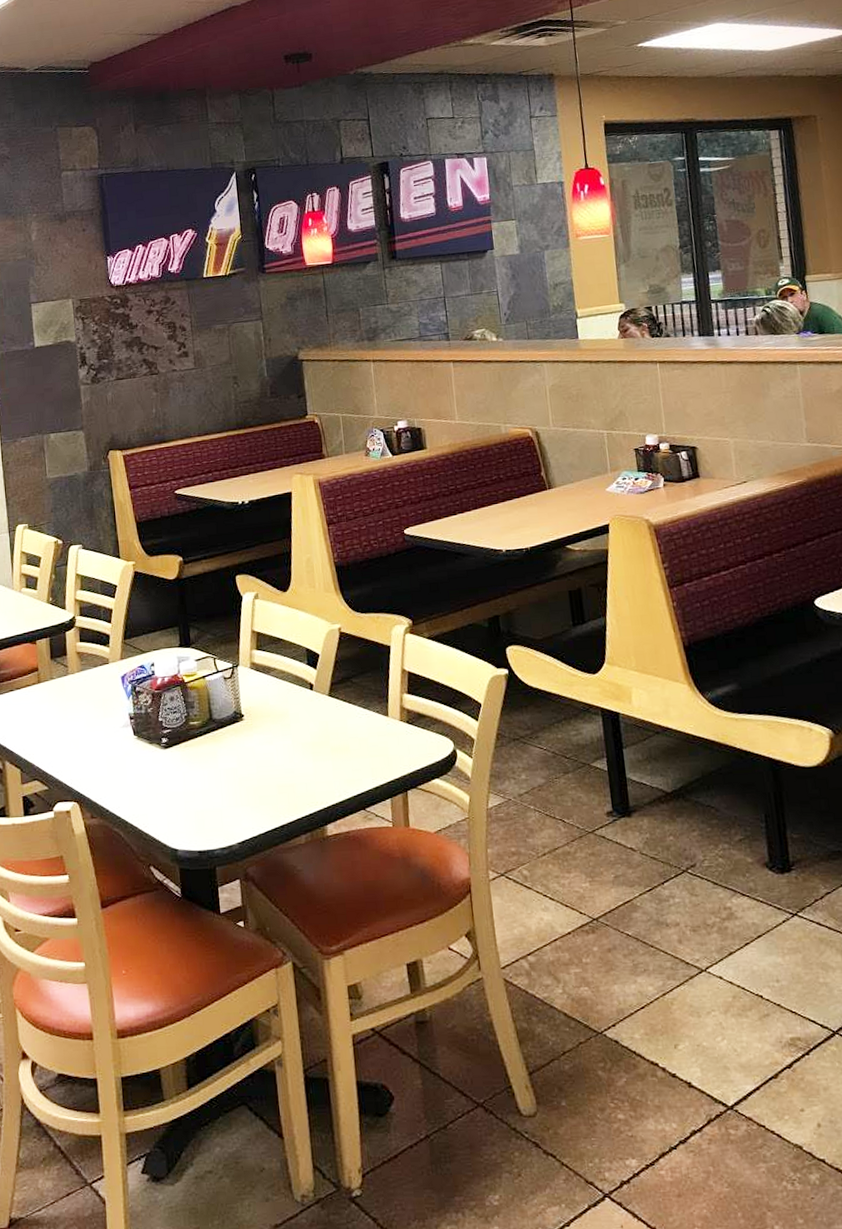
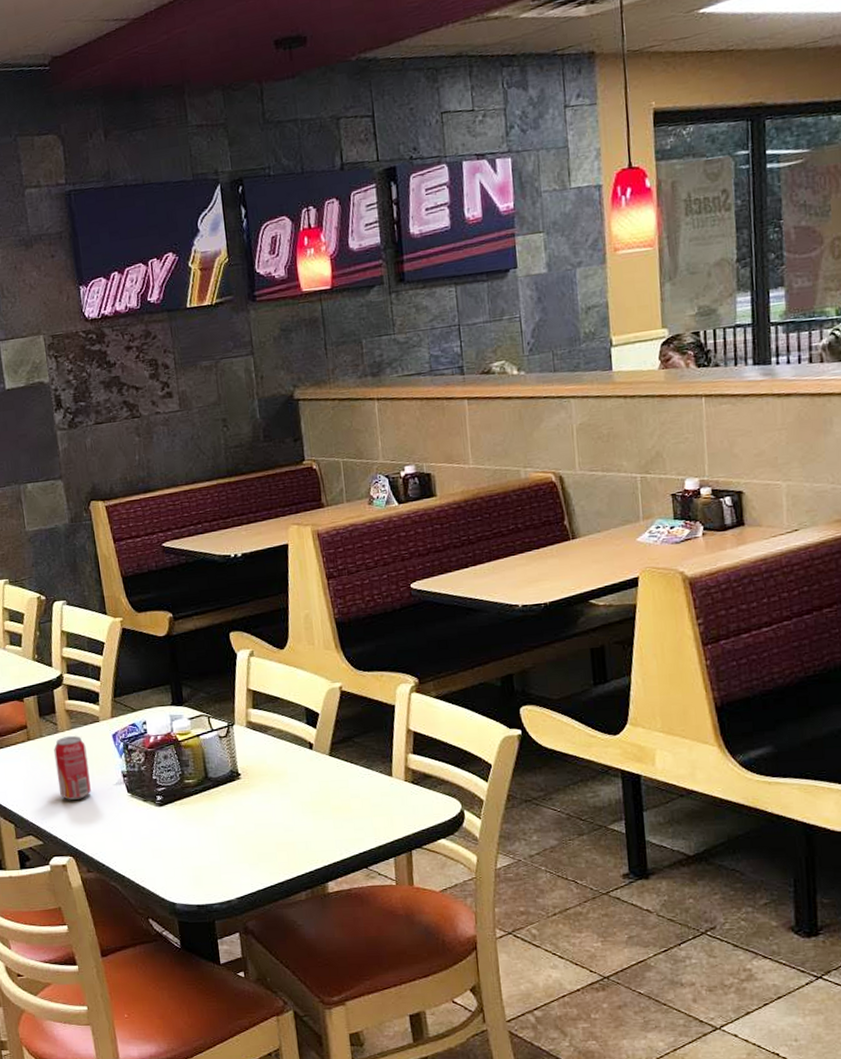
beverage can: none [63,678,98,743] -> present [54,736,91,800]

